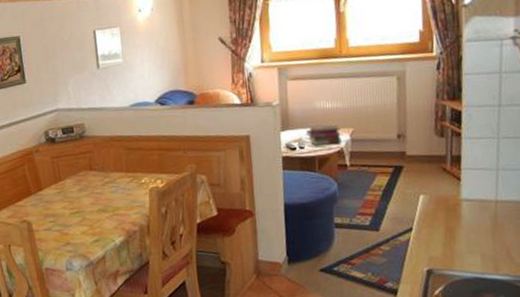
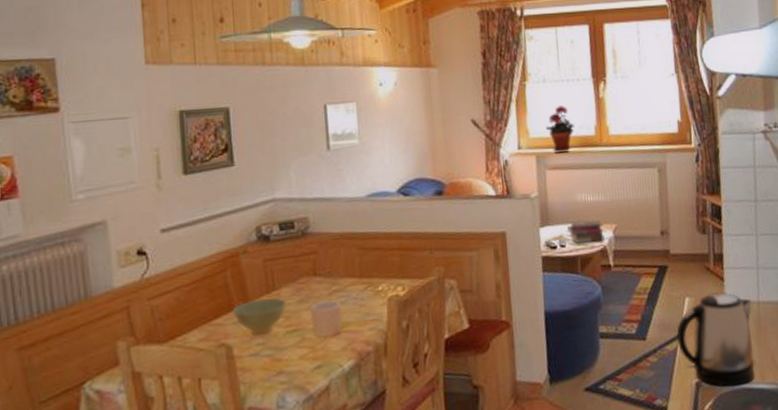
bowl: none [30,187,70,215] -> present [232,298,286,335]
mug: none [88,190,114,219] -> present [310,300,342,338]
potted plant: none [287,21,315,65] -> present [545,105,574,153]
kettle: none [409,191,489,277] -> present [676,292,755,389]

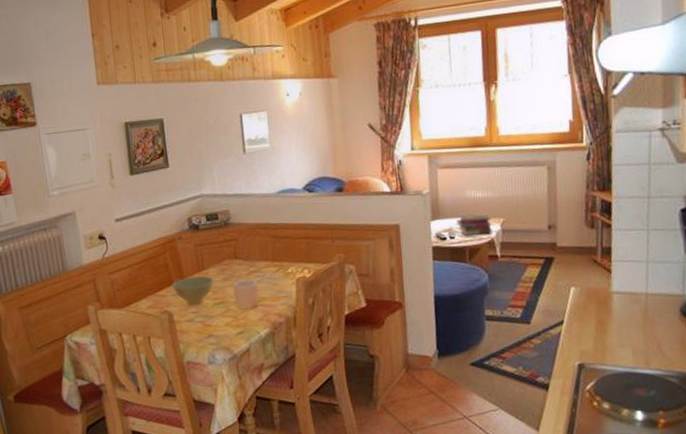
potted plant: present [545,105,574,153] -> none [437,109,465,153]
kettle: present [676,292,755,389] -> none [560,283,639,372]

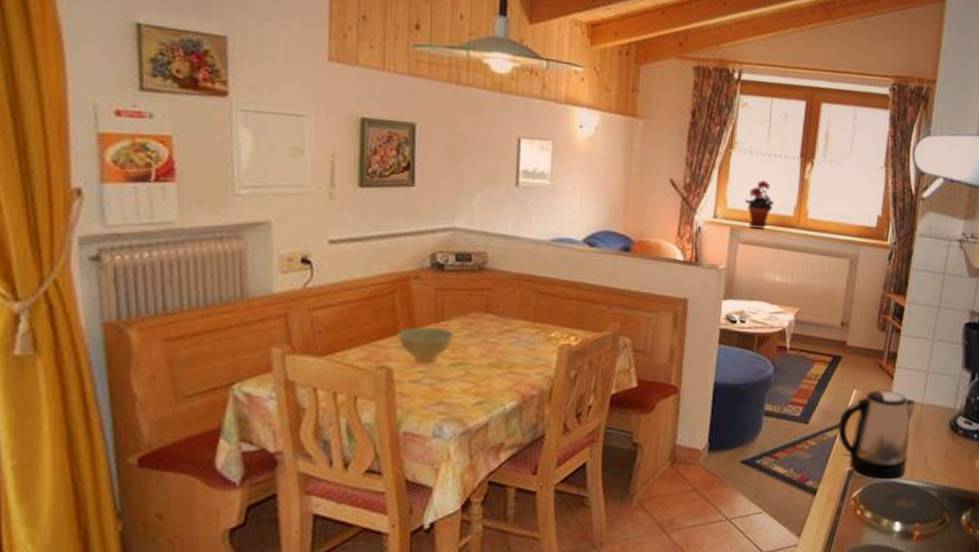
mug: present [233,279,259,309] -> none [478,339,510,375]
potted plant: none [437,109,465,153] -> present [744,180,774,229]
books: present [456,214,492,236] -> none [749,299,786,324]
kettle: none [560,283,639,372] -> present [837,389,916,481]

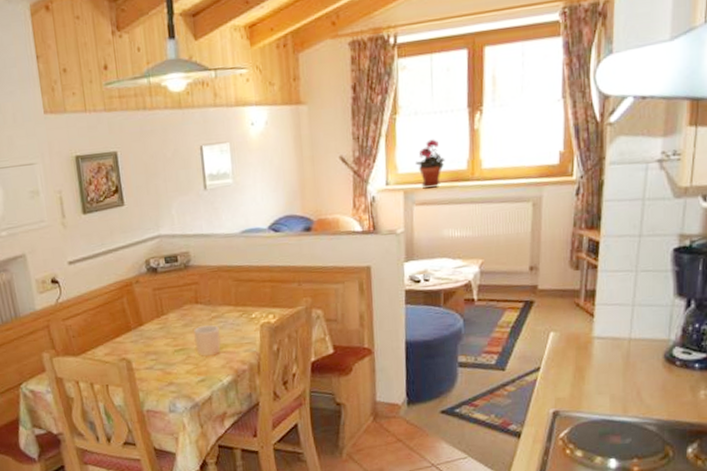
bowl: present [396,327,454,363] -> none [129,321,173,352]
mug: none [478,339,510,375] -> present [194,325,221,357]
kettle: present [837,389,916,481] -> none [536,328,622,420]

